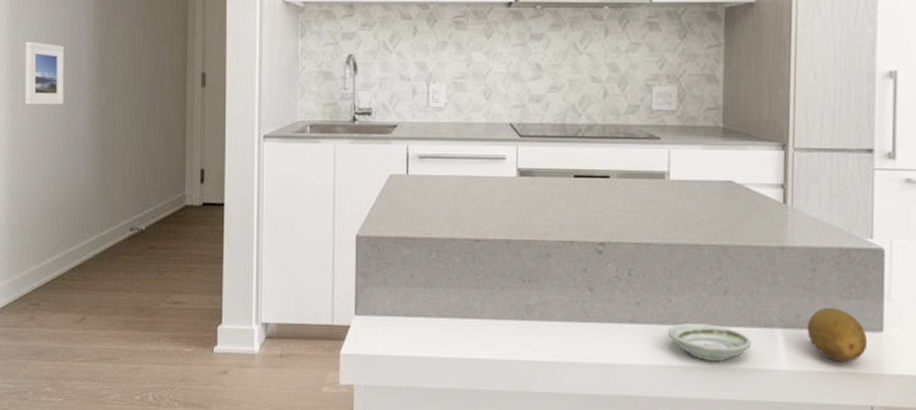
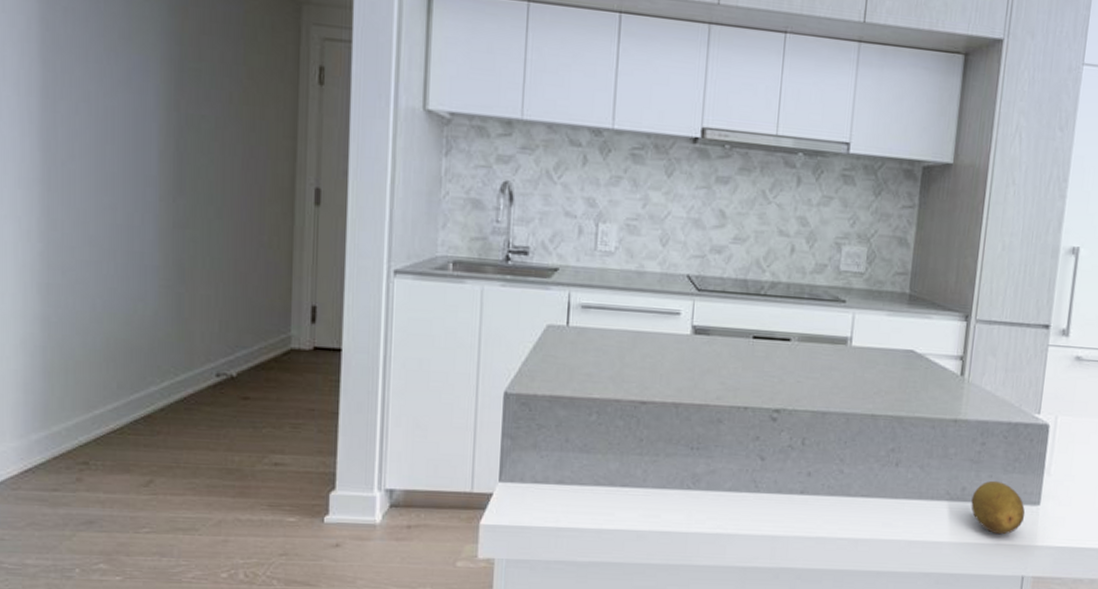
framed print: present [25,41,65,105] -> none [66,126,124,214]
saucer: present [667,323,751,361] -> none [836,495,918,533]

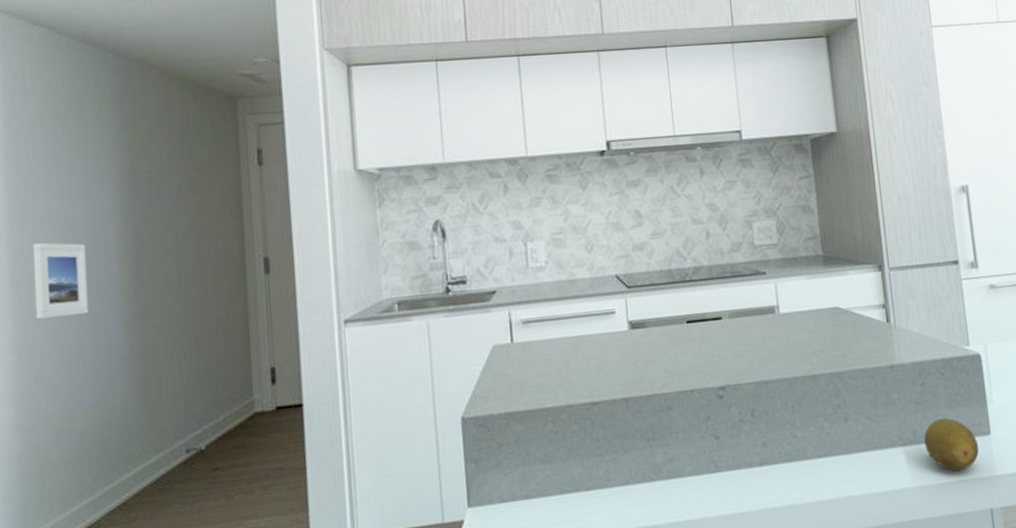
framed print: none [66,126,124,214] -> present [32,242,89,319]

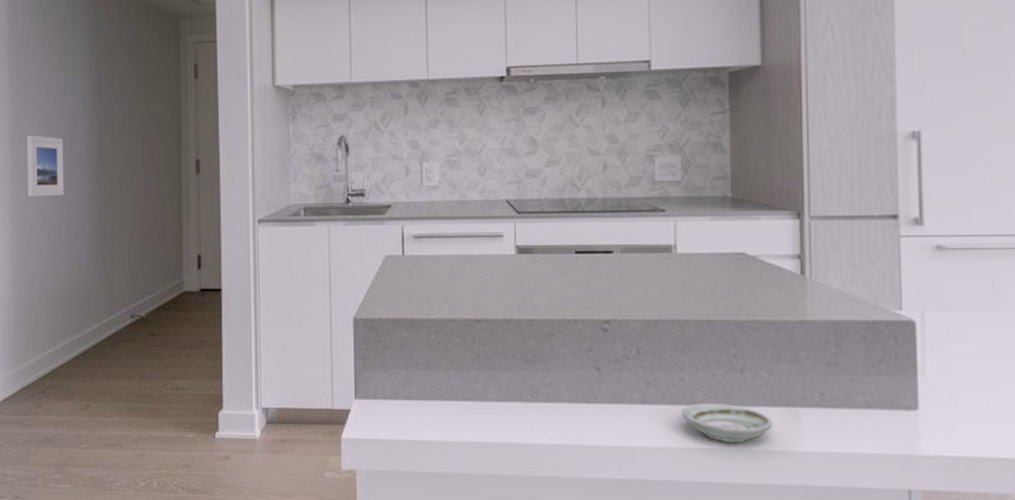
saucer: none [796,453,876,492] -> present [681,403,772,442]
fruit: present [924,417,980,471] -> none [833,384,902,444]

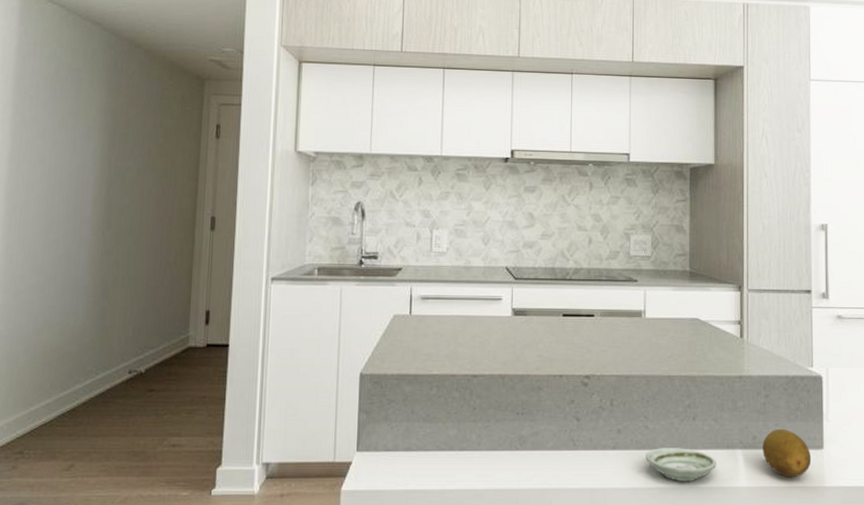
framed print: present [26,135,65,197] -> none [21,183,68,247]
fruit: none [833,384,902,444] -> present [762,429,812,478]

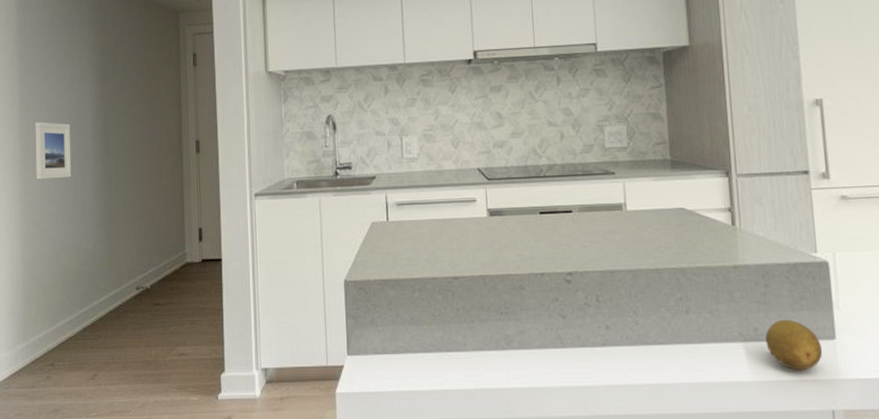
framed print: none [21,183,68,247] -> present [35,121,72,180]
saucer: present [645,448,716,481] -> none [637,342,716,377]

